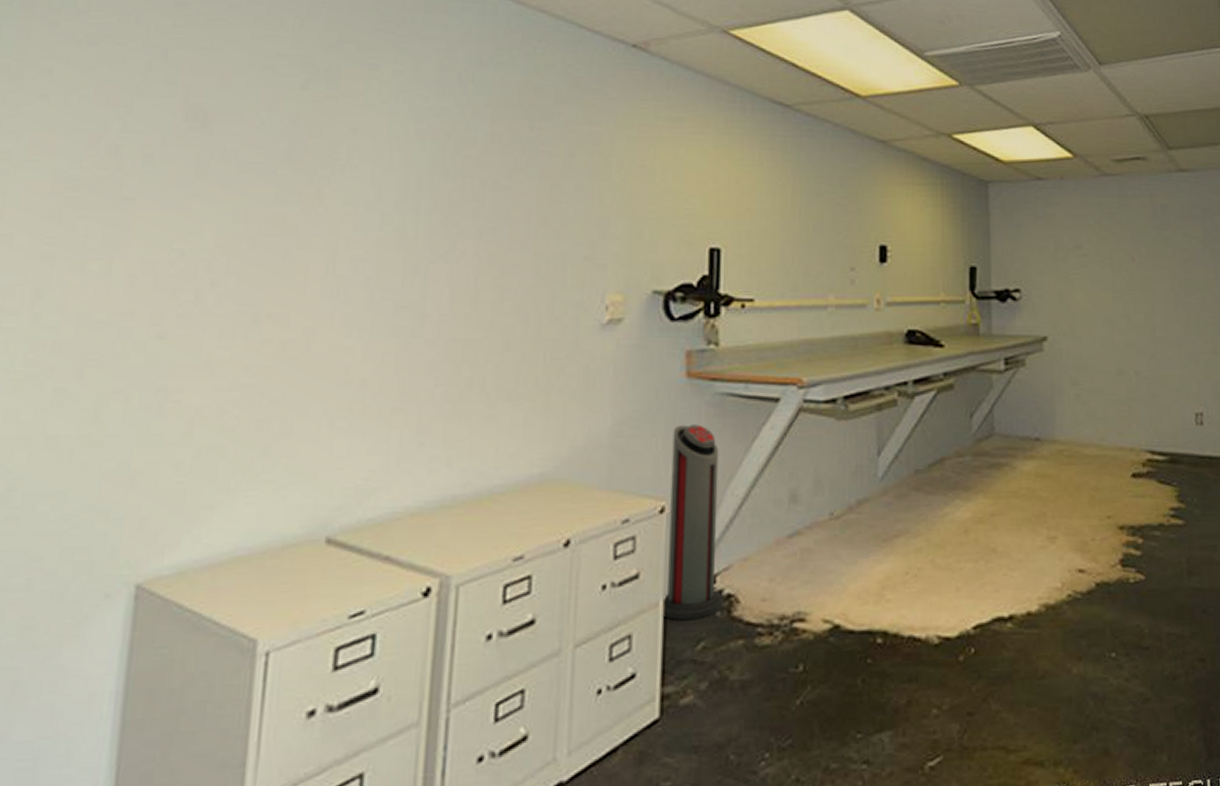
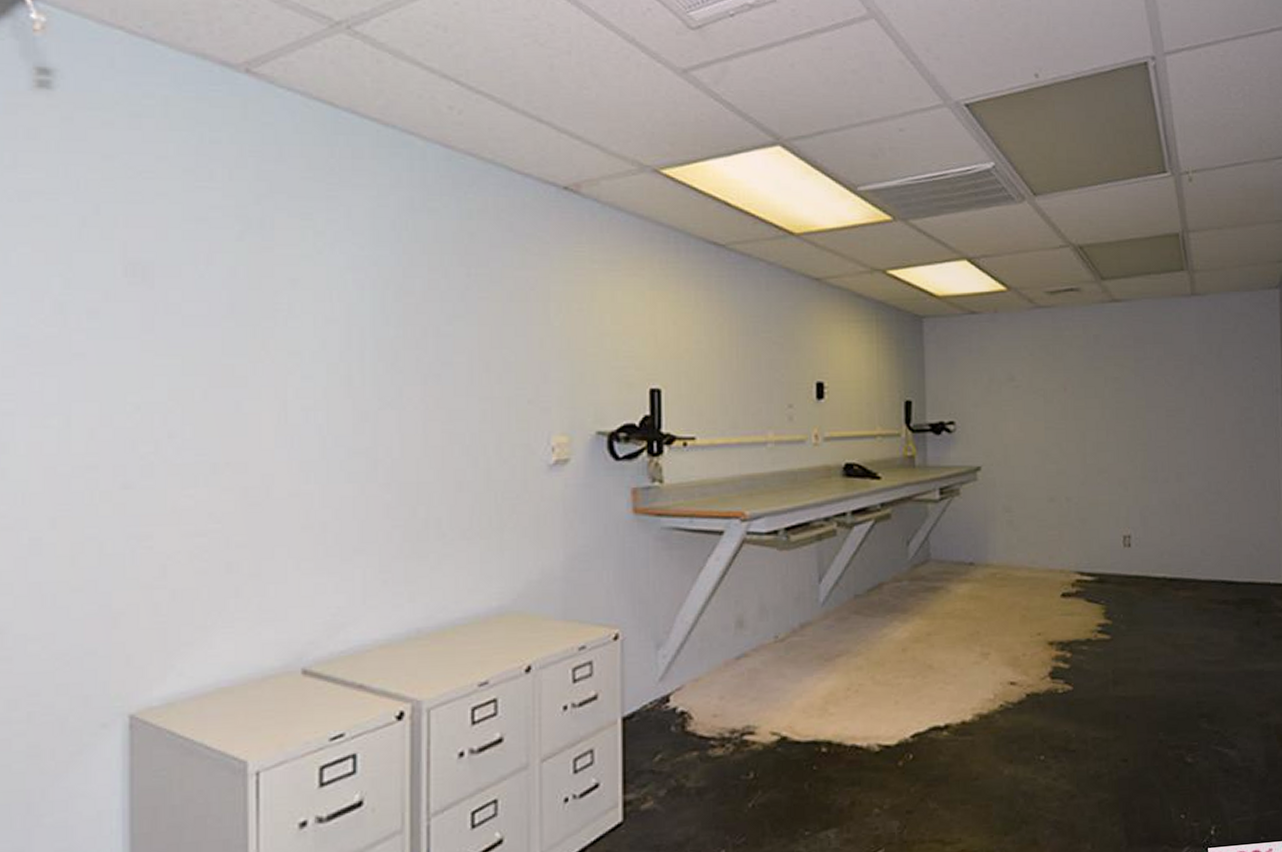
air purifier: present [662,424,723,621] -> none [620,557,677,736]

